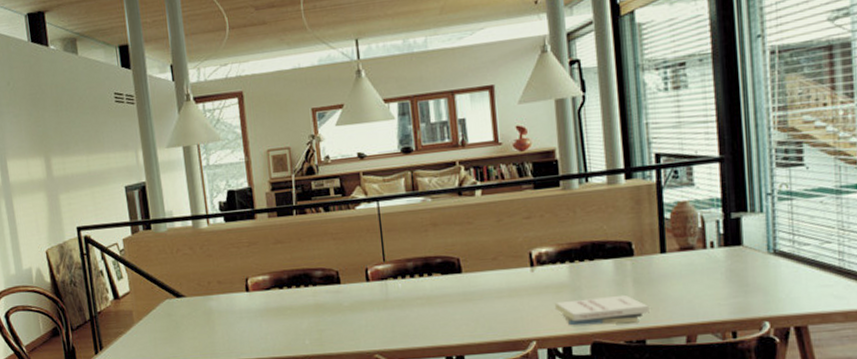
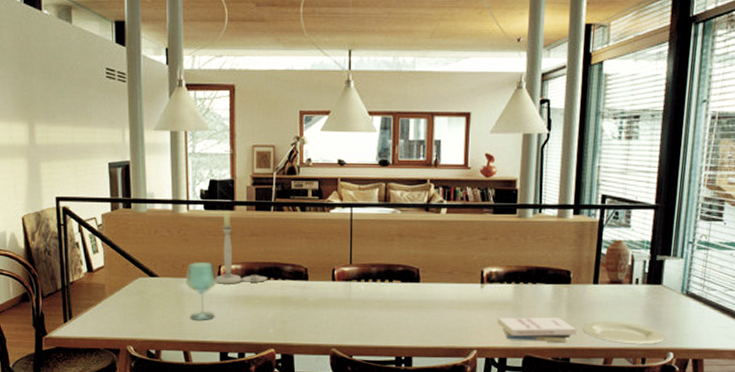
wine glass: none [213,276,247,338] -> present [186,261,217,320]
candlestick: none [243,220,298,298] -> present [216,210,268,284]
plate: none [655,292,757,317] -> present [582,320,665,345]

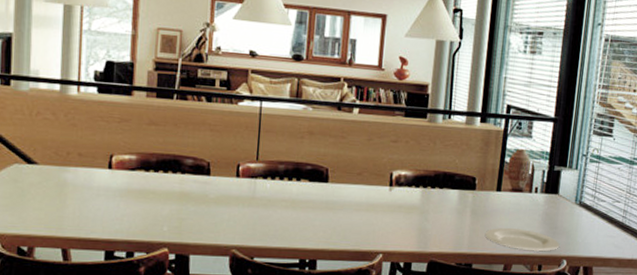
wine glass: present [186,261,217,320] -> none [70,149,107,215]
candlestick: present [216,210,268,284] -> none [105,95,166,177]
books: present [496,317,577,343] -> none [403,221,480,248]

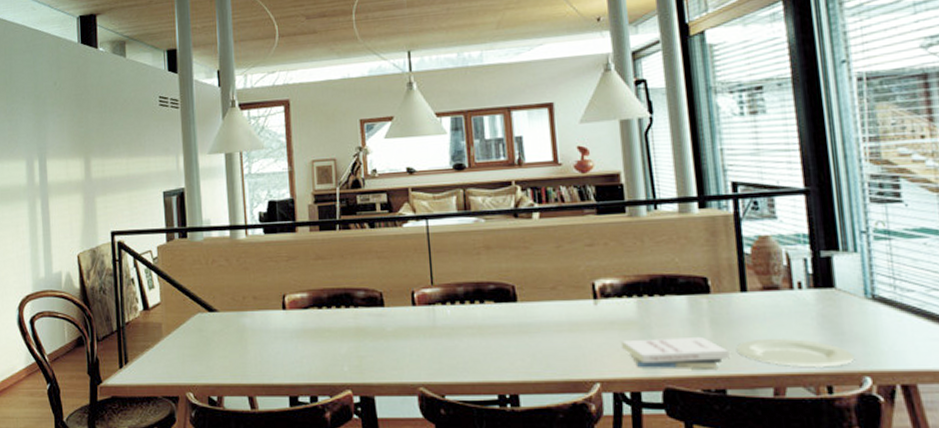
books: none [403,221,480,248] -> present [620,336,730,369]

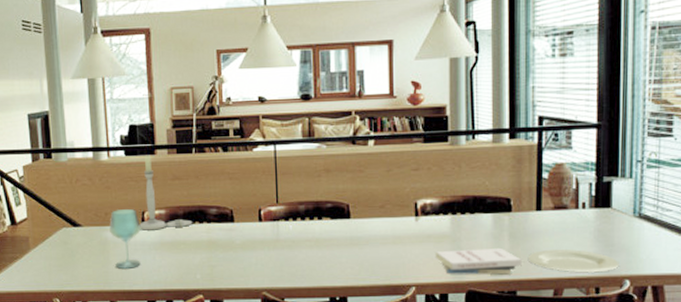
wine glass: none [247,291,282,359] -> present [109,208,141,269]
candlestick: none [280,232,338,316] -> present [139,155,193,231]

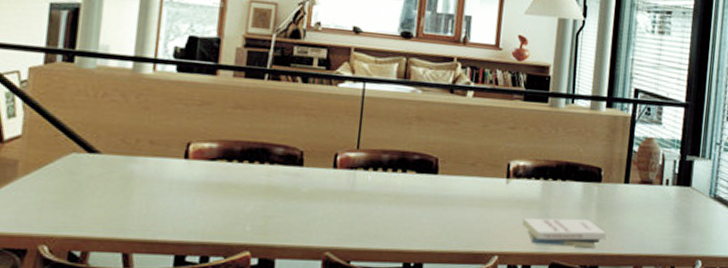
wine glass: present [109,208,141,269] -> none [138,136,183,213]
candlestick: present [139,155,193,231] -> none [180,74,252,168]
plate: present [527,249,619,273] -> none [612,224,694,252]

